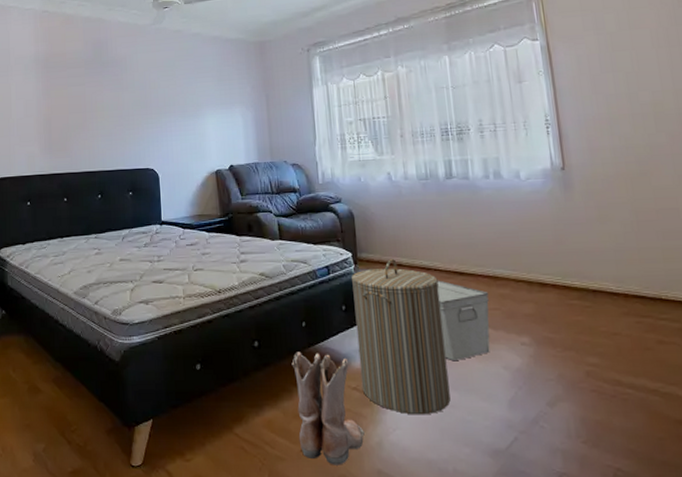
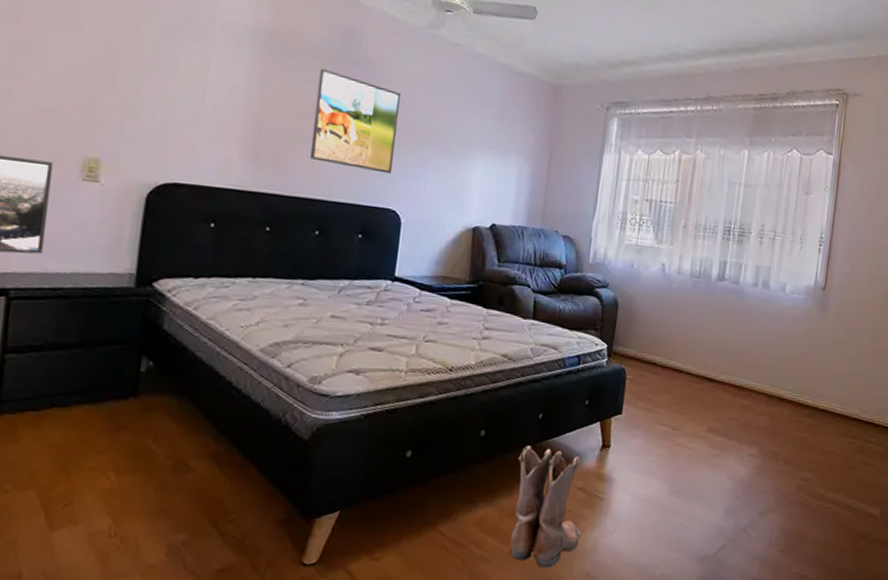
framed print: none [83,73,146,142] -> present [309,68,400,174]
laundry hamper: present [352,258,451,415] -> none [588,355,687,520]
storage bin: present [436,280,490,362] -> none [676,384,731,468]

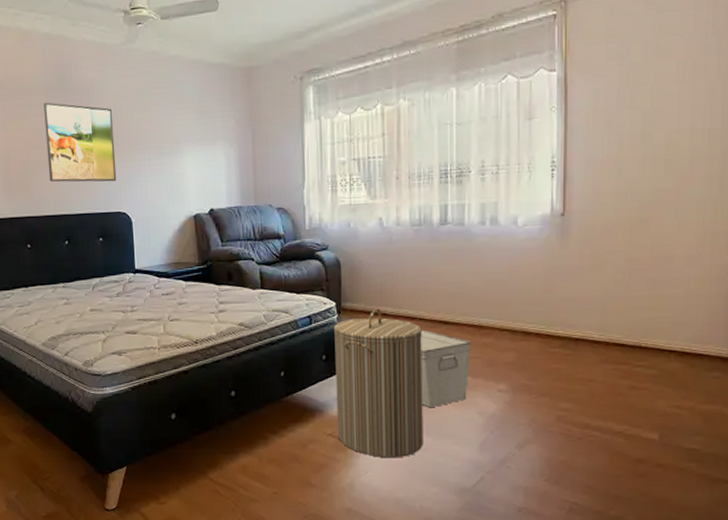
boots: present [510,445,581,568] -> none [268,400,337,505]
laundry hamper: none [588,355,687,520] -> present [334,307,423,458]
storage bin: none [676,384,731,468] -> present [420,329,471,408]

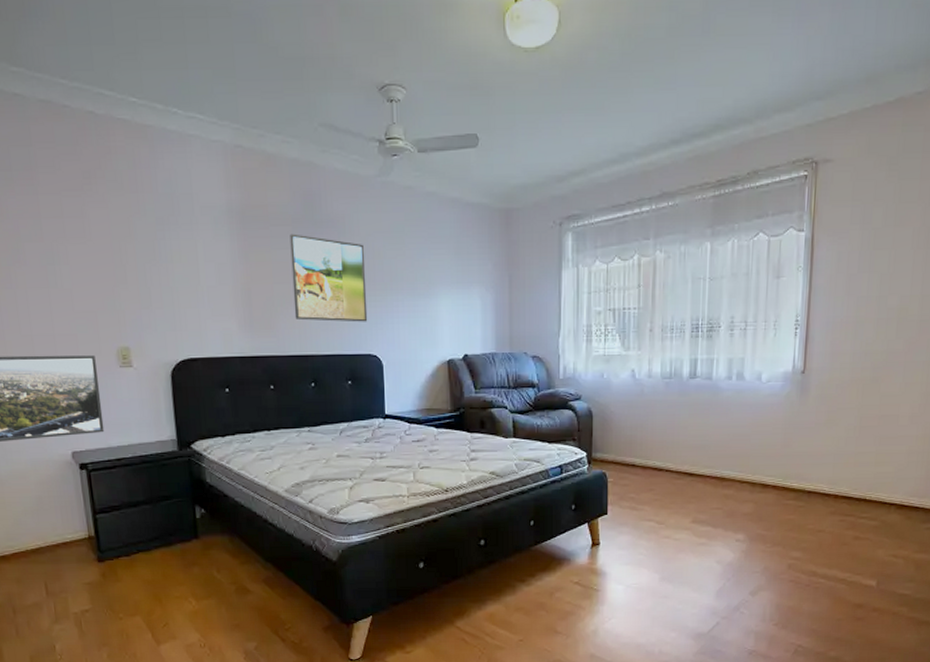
laundry hamper: present [334,307,423,458] -> none [583,458,668,606]
storage bin: present [420,329,471,408] -> none [664,480,713,557]

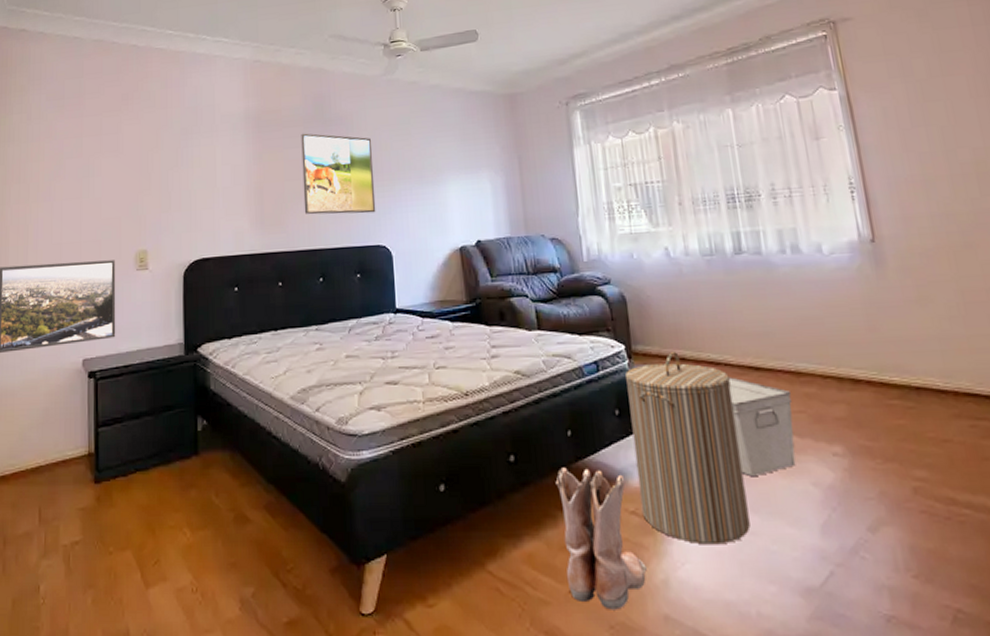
boots: none [517,549,582,652] -> present [555,467,647,610]
laundry hamper: none [583,458,668,606] -> present [625,350,751,545]
storage bin: none [664,480,713,557] -> present [728,377,796,477]

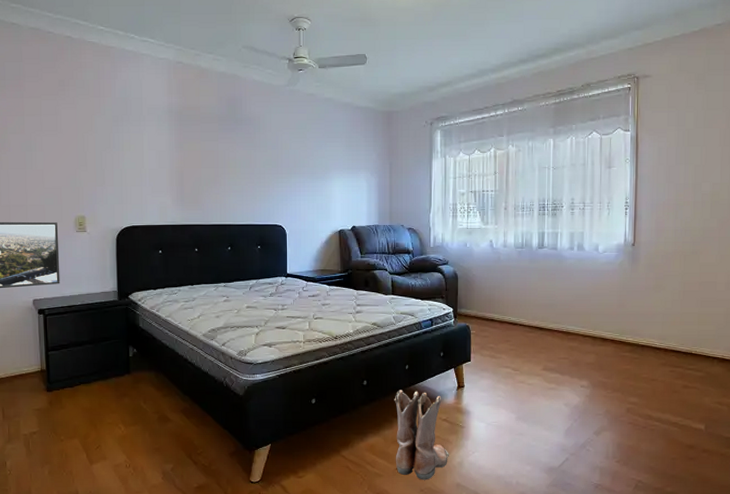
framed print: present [301,133,376,215] -> none [216,129,275,199]
laundry hamper: present [625,350,751,545] -> none [450,314,522,441]
storage bin: present [728,377,796,477] -> none [520,333,560,399]

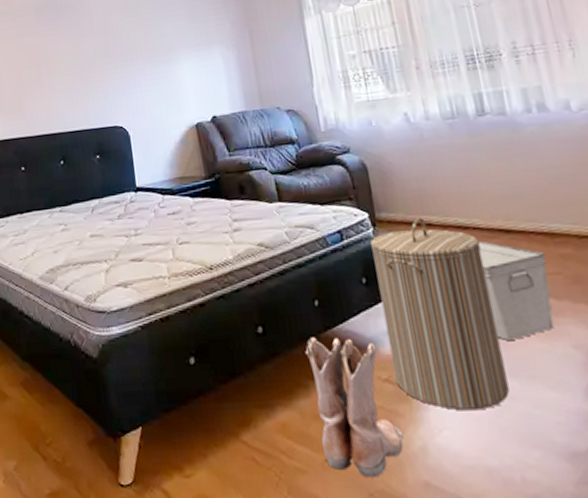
laundry hamper: none [450,314,522,441] -> present [370,216,510,411]
storage bin: none [520,333,560,399] -> present [477,240,554,342]

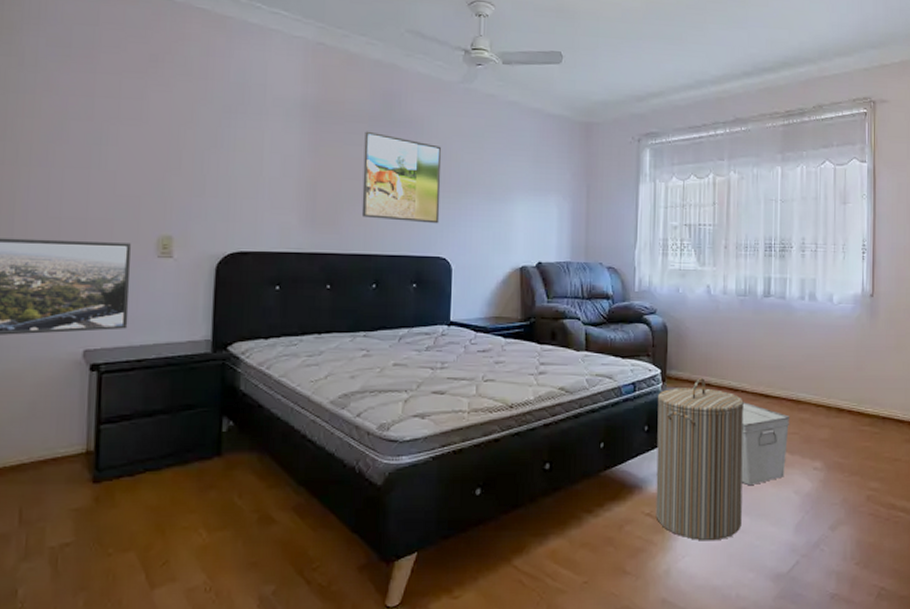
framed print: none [34,21,111,100] -> present [361,131,441,224]
boots: present [305,337,404,478] -> none [583,475,653,596]

